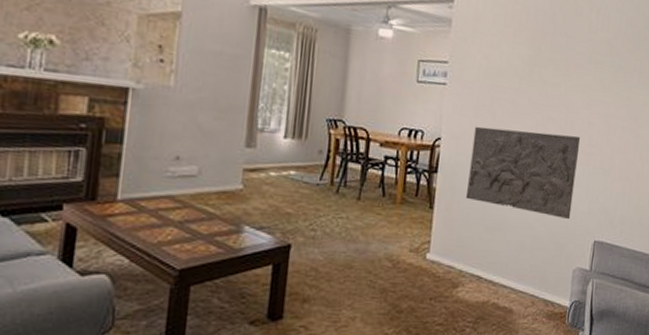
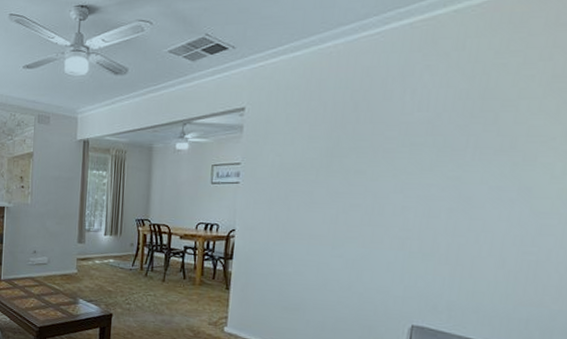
relief panel: present [465,126,580,220] -> none [260,217,391,303]

